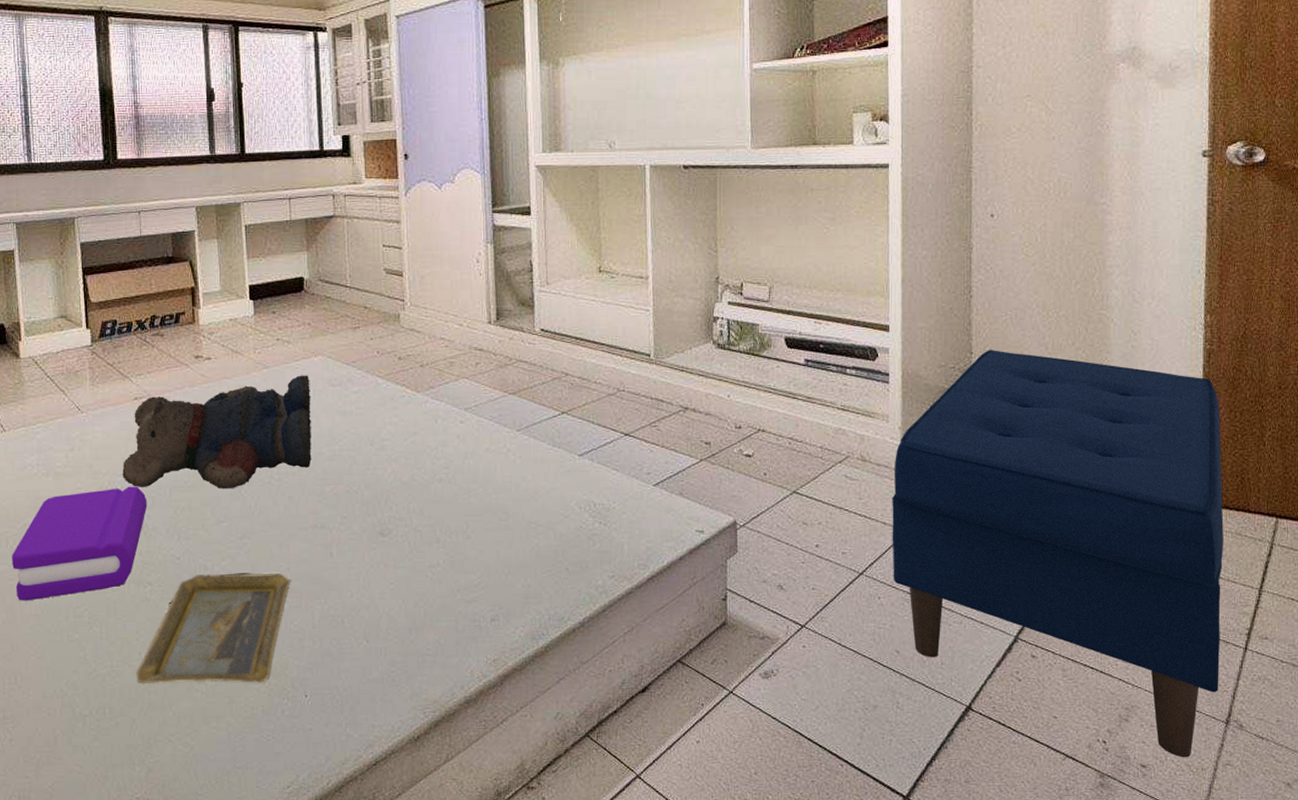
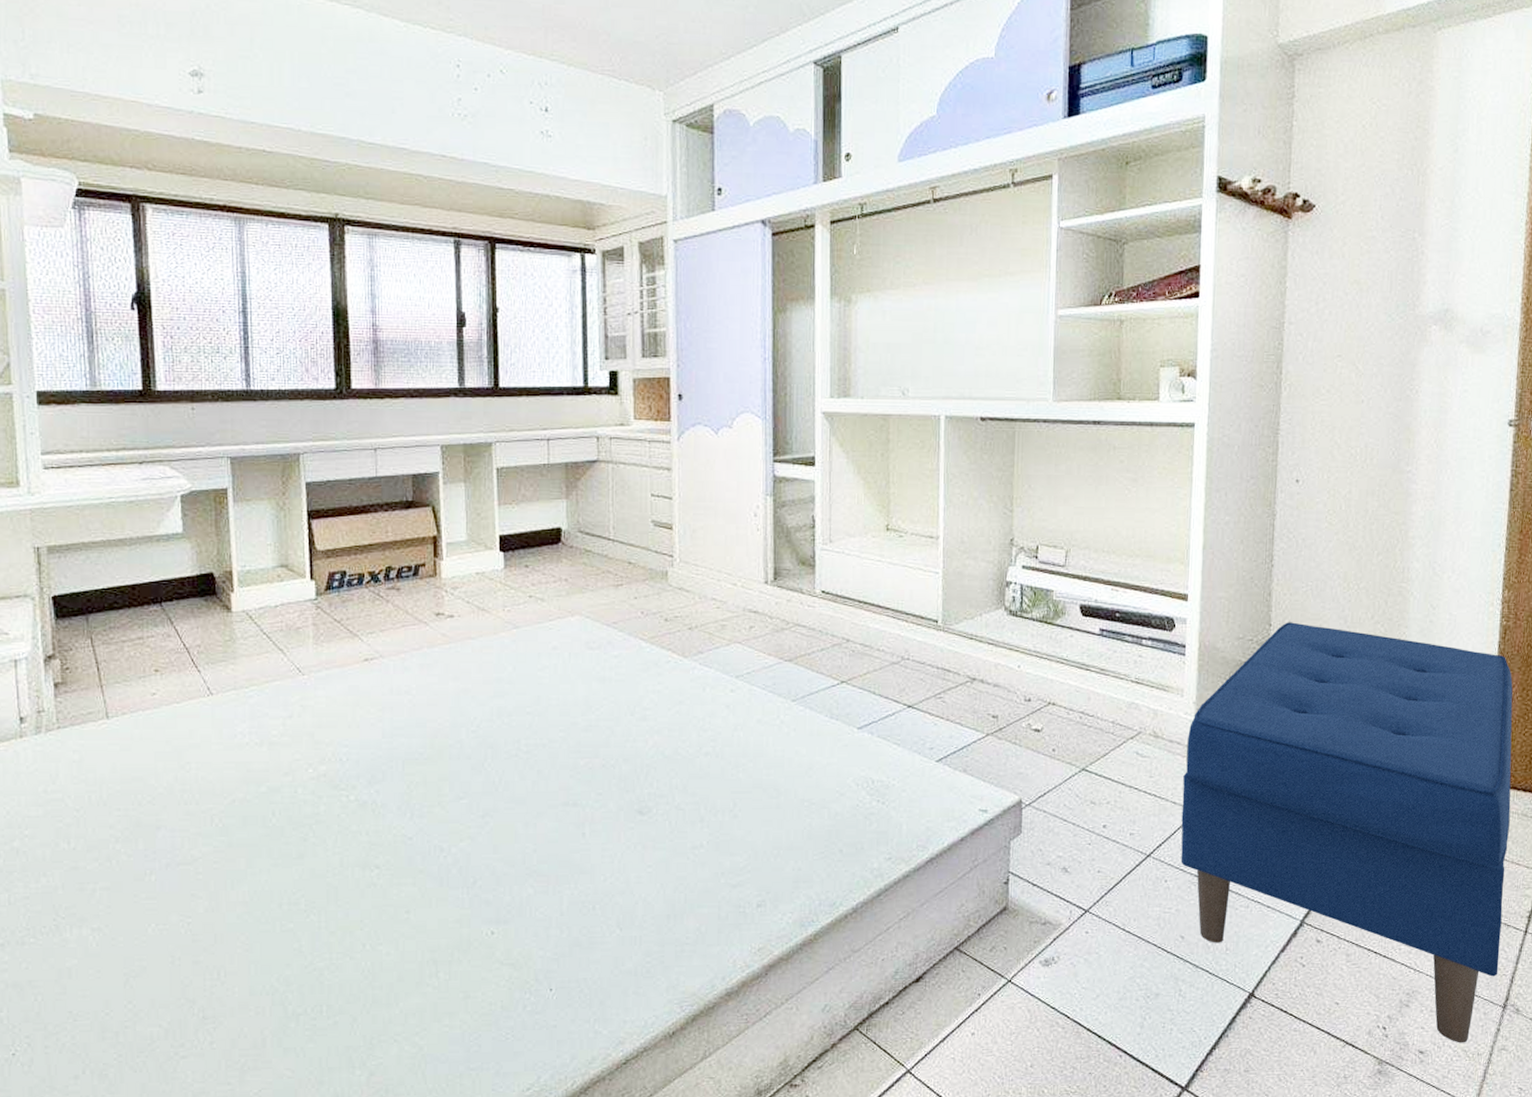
book: present [12,486,147,601] -> none [217,758,376,887]
teddy bear: present [122,375,312,489] -> none [348,636,567,762]
tray: present [136,574,291,684] -> none [359,856,538,979]

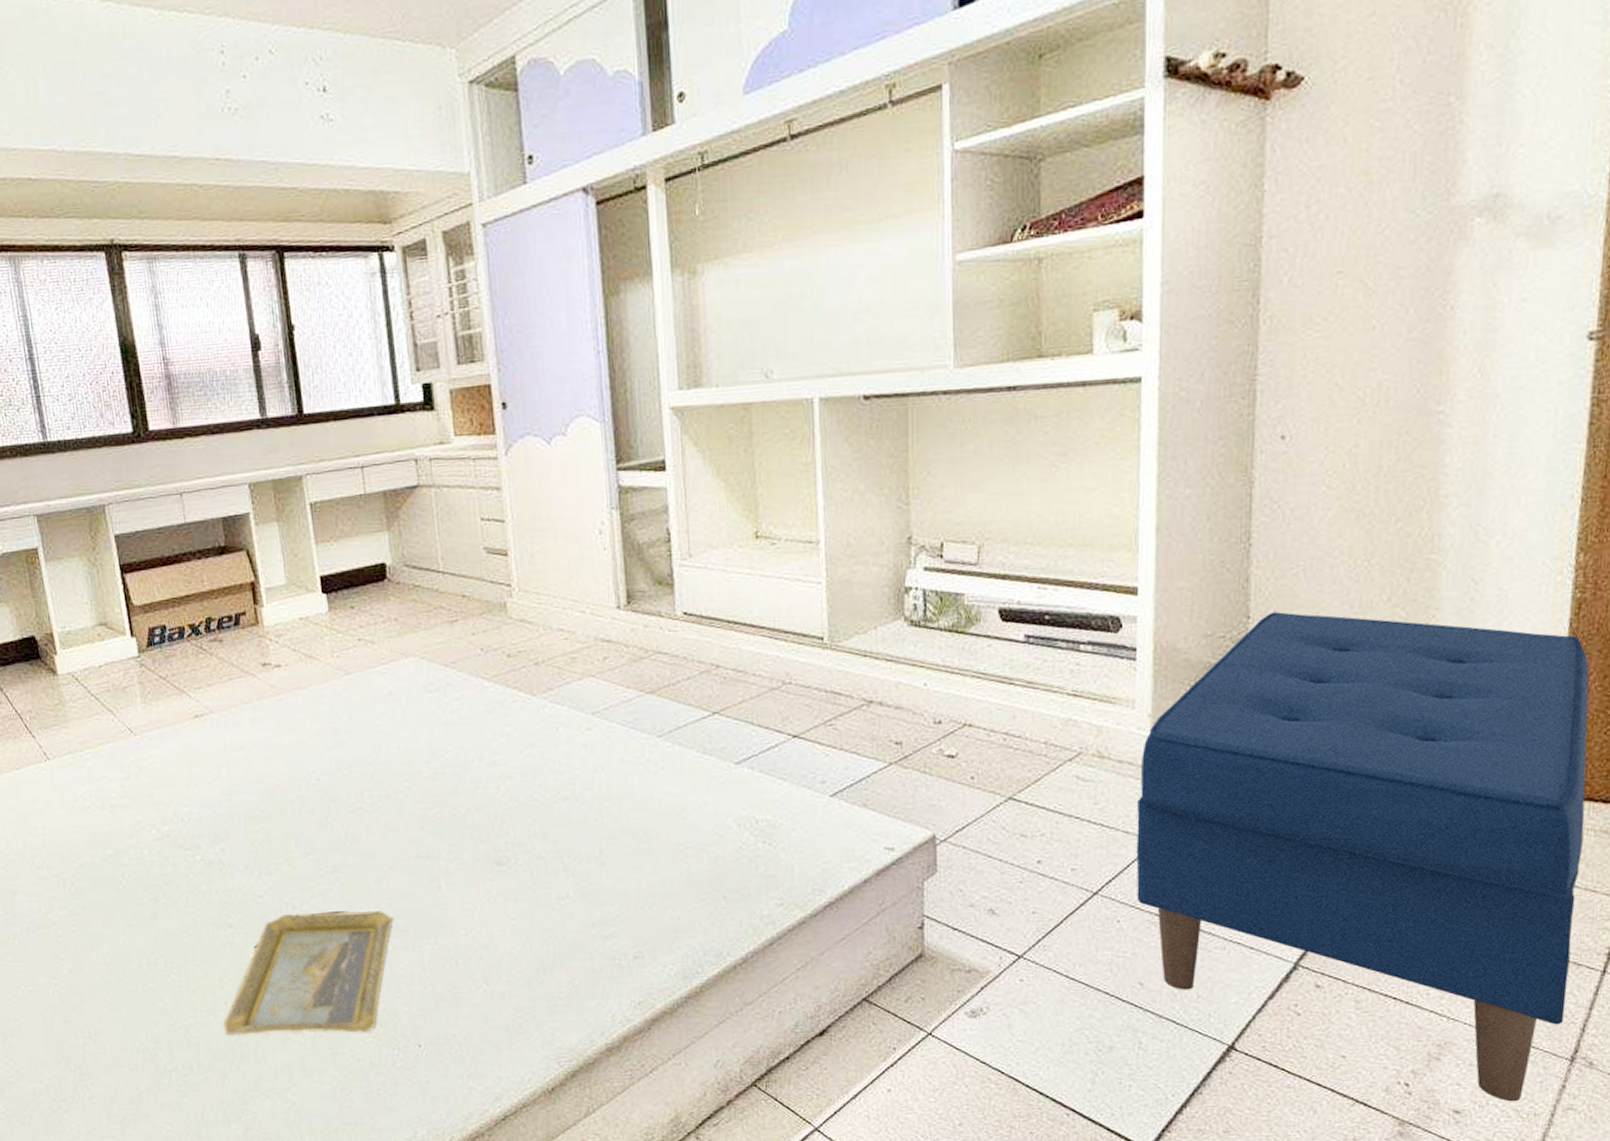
tray: none [359,856,538,979] -> present [223,911,394,1036]

